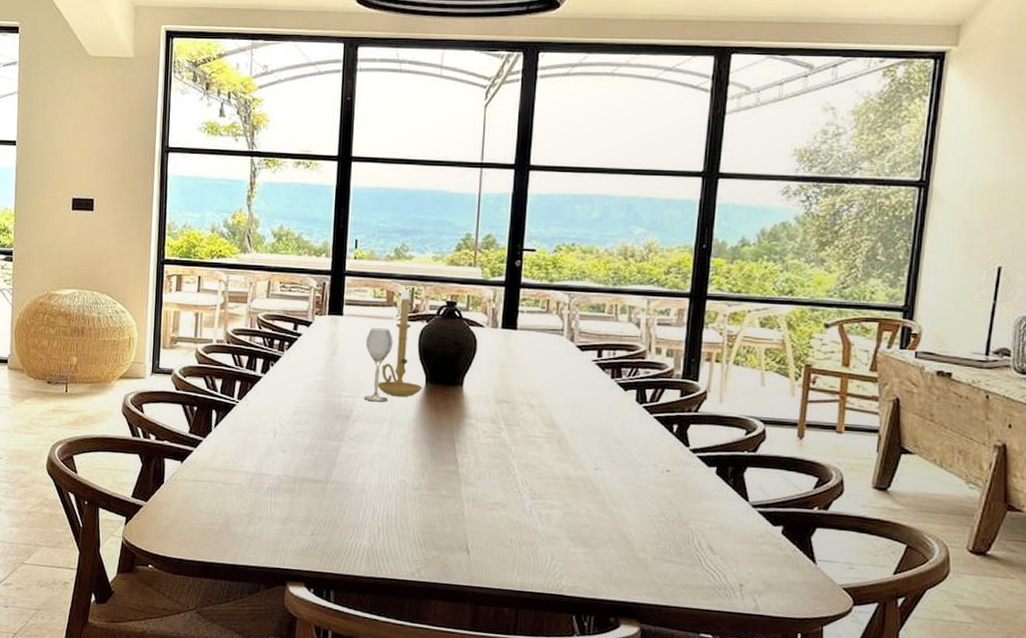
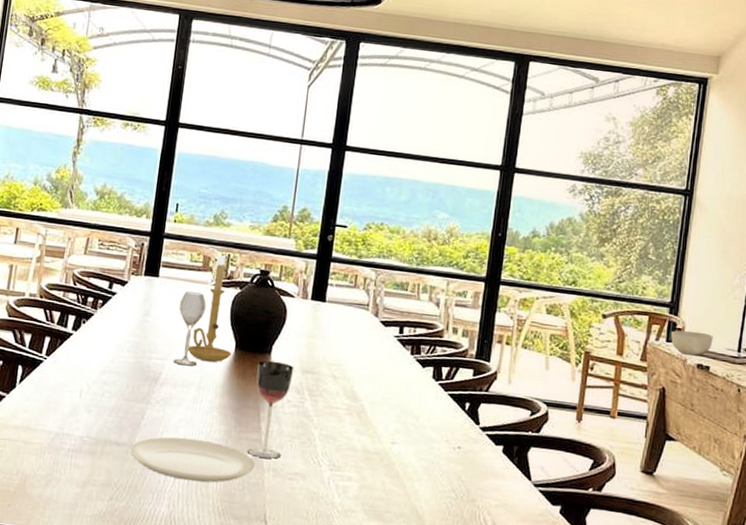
plate: none [327,472,454,515] -> present [130,437,256,483]
wineglass: none [445,392,488,490] -> present [247,360,294,459]
bowl: none [904,335,956,363] -> present [670,330,713,357]

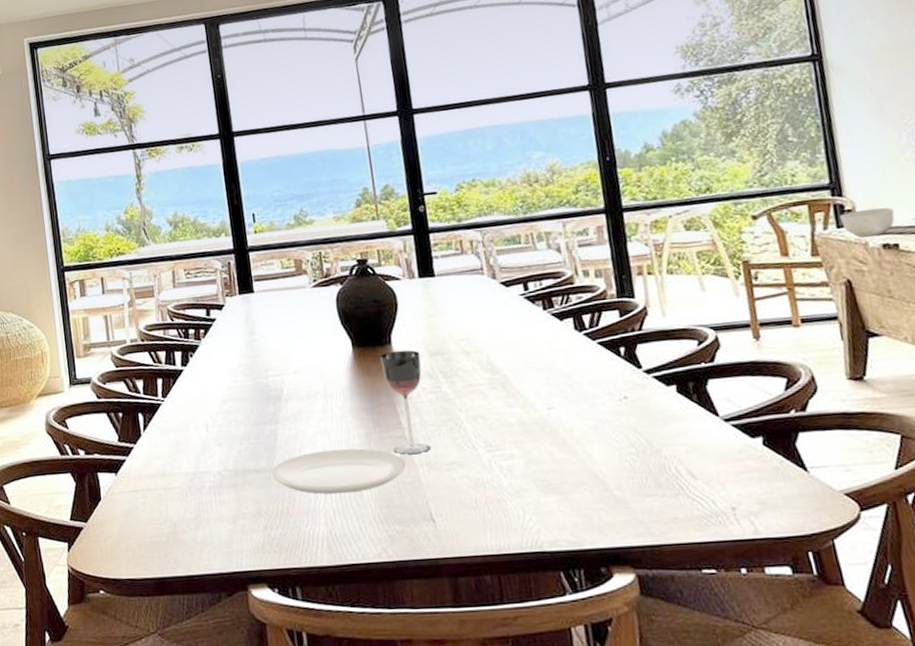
wineglass: present [173,291,207,367] -> none [282,298,317,377]
candle holder: present [188,255,232,363] -> none [304,254,350,368]

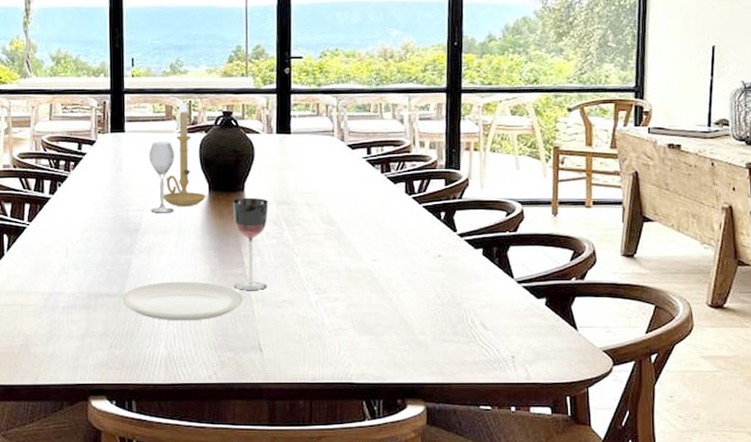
wineglass: none [282,298,317,377] -> present [148,142,175,214]
candle holder: none [304,254,350,368] -> present [164,103,206,207]
bowl: present [839,207,895,239] -> none [638,112,682,137]

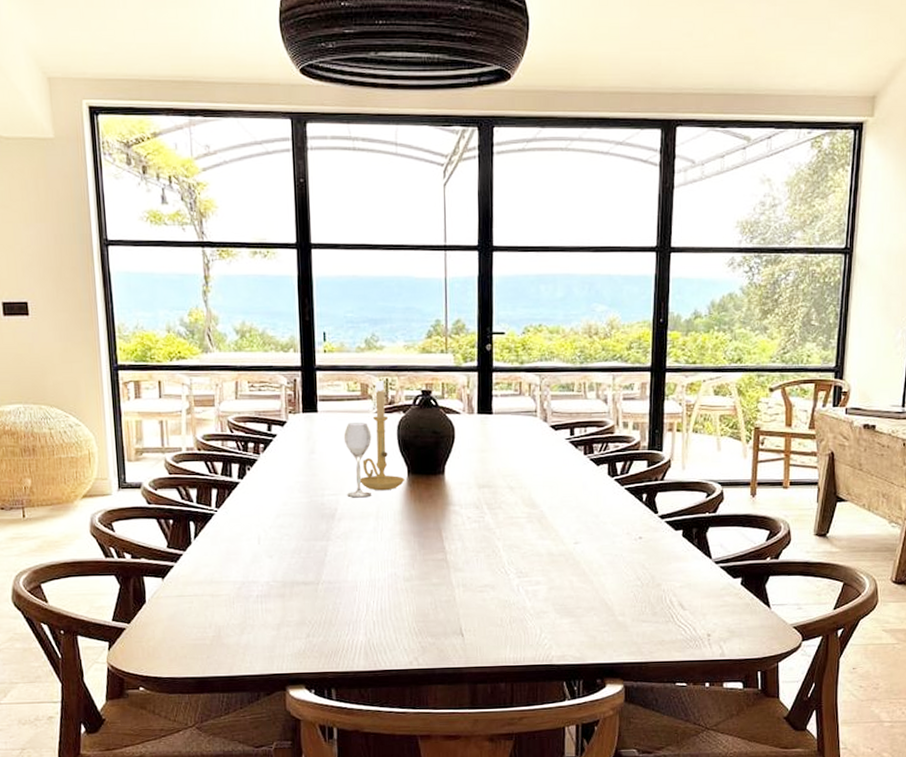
plate: present [122,281,244,321] -> none [318,567,445,608]
wineglass: present [233,197,269,290] -> none [433,480,470,575]

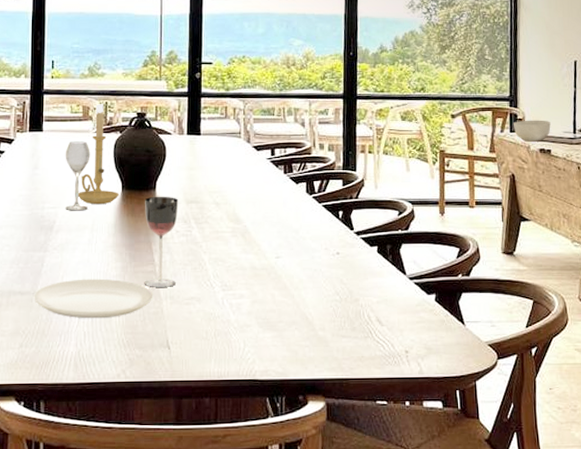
plate: none [318,567,445,608] -> present [34,278,153,319]
wineglass: none [433,480,470,575] -> present [144,196,179,287]
bowl: none [836,392,878,418] -> present [513,120,551,143]

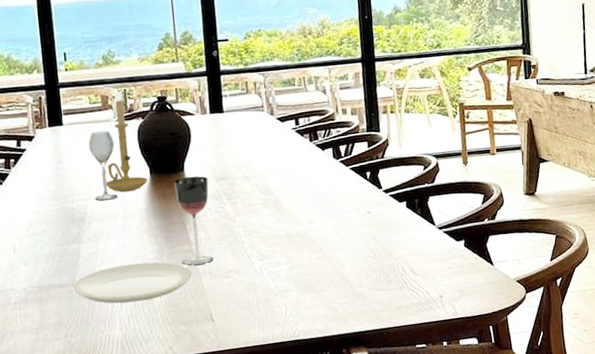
bowl: present [513,120,551,143] -> none [527,64,563,88]

